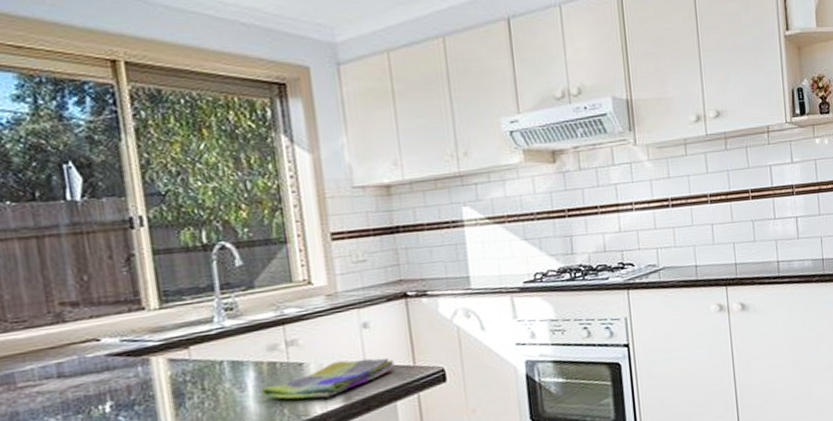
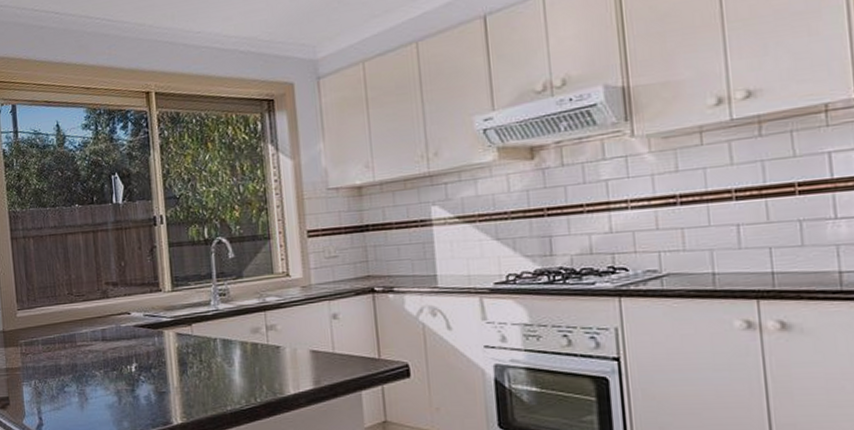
dish towel: present [261,357,395,400] -> none [245,347,361,380]

